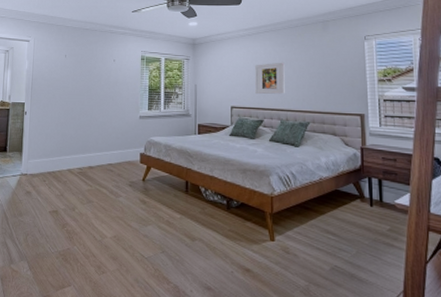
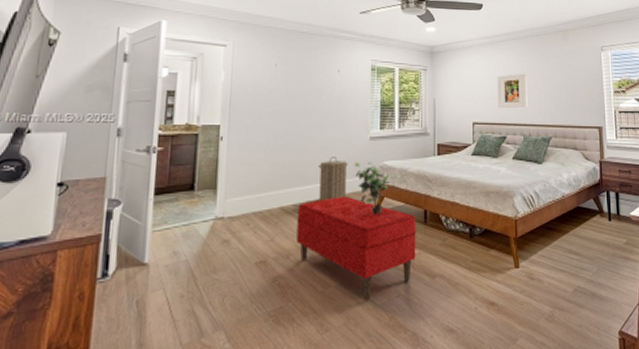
bench: none [80,164,179,252] -> present [296,196,416,300]
laundry hamper: none [98,131,121,167] -> present [319,157,348,201]
potted plant: none [127,137,156,181] -> present [355,162,390,214]

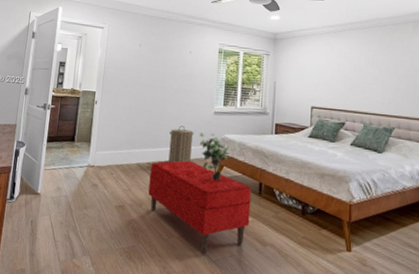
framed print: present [497,73,528,109] -> none [338,62,371,97]

